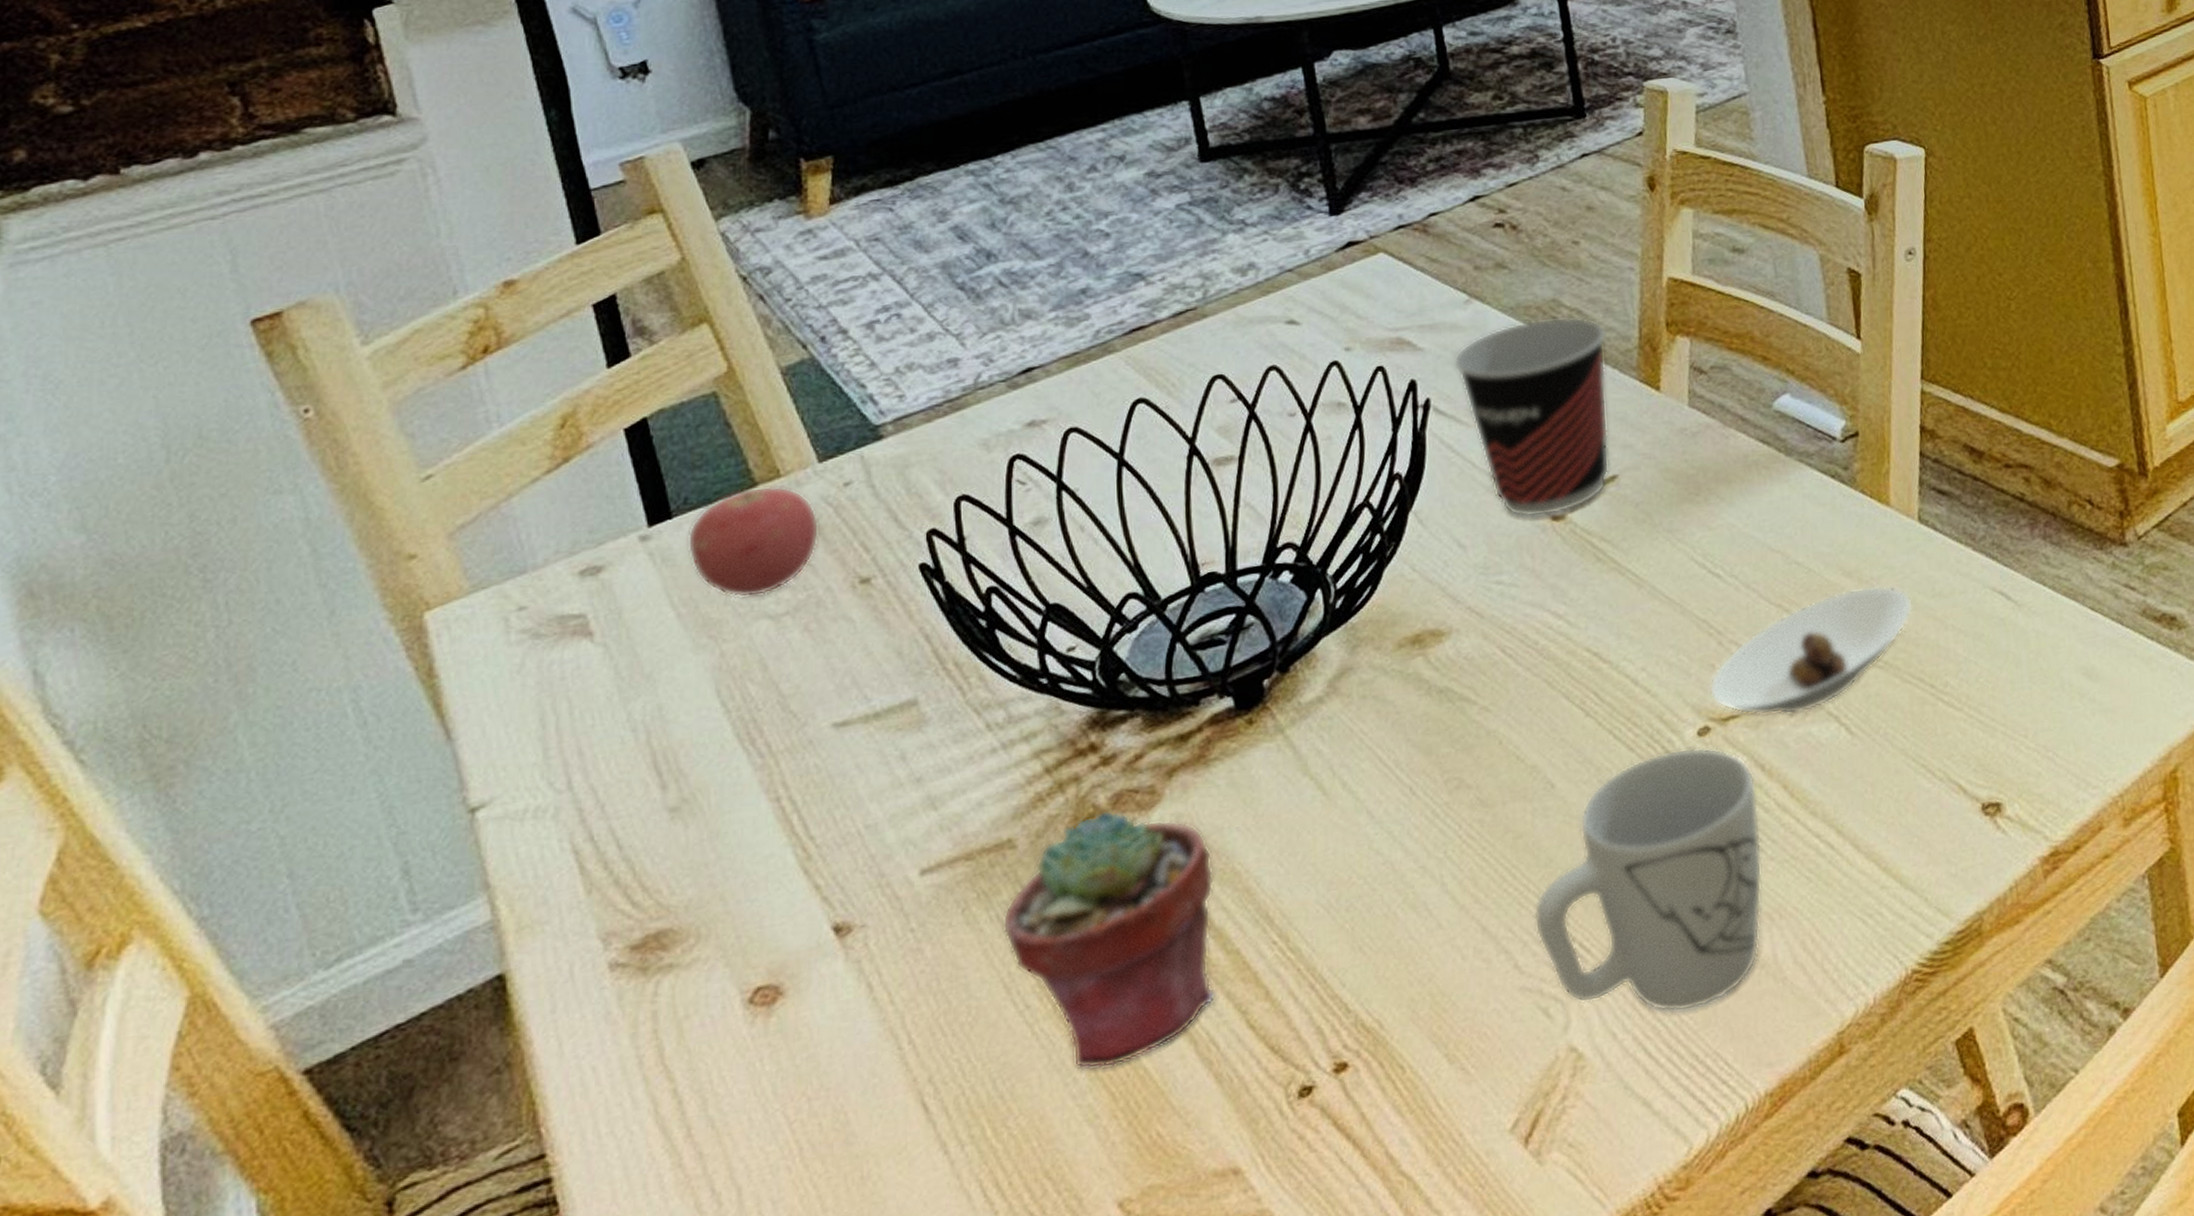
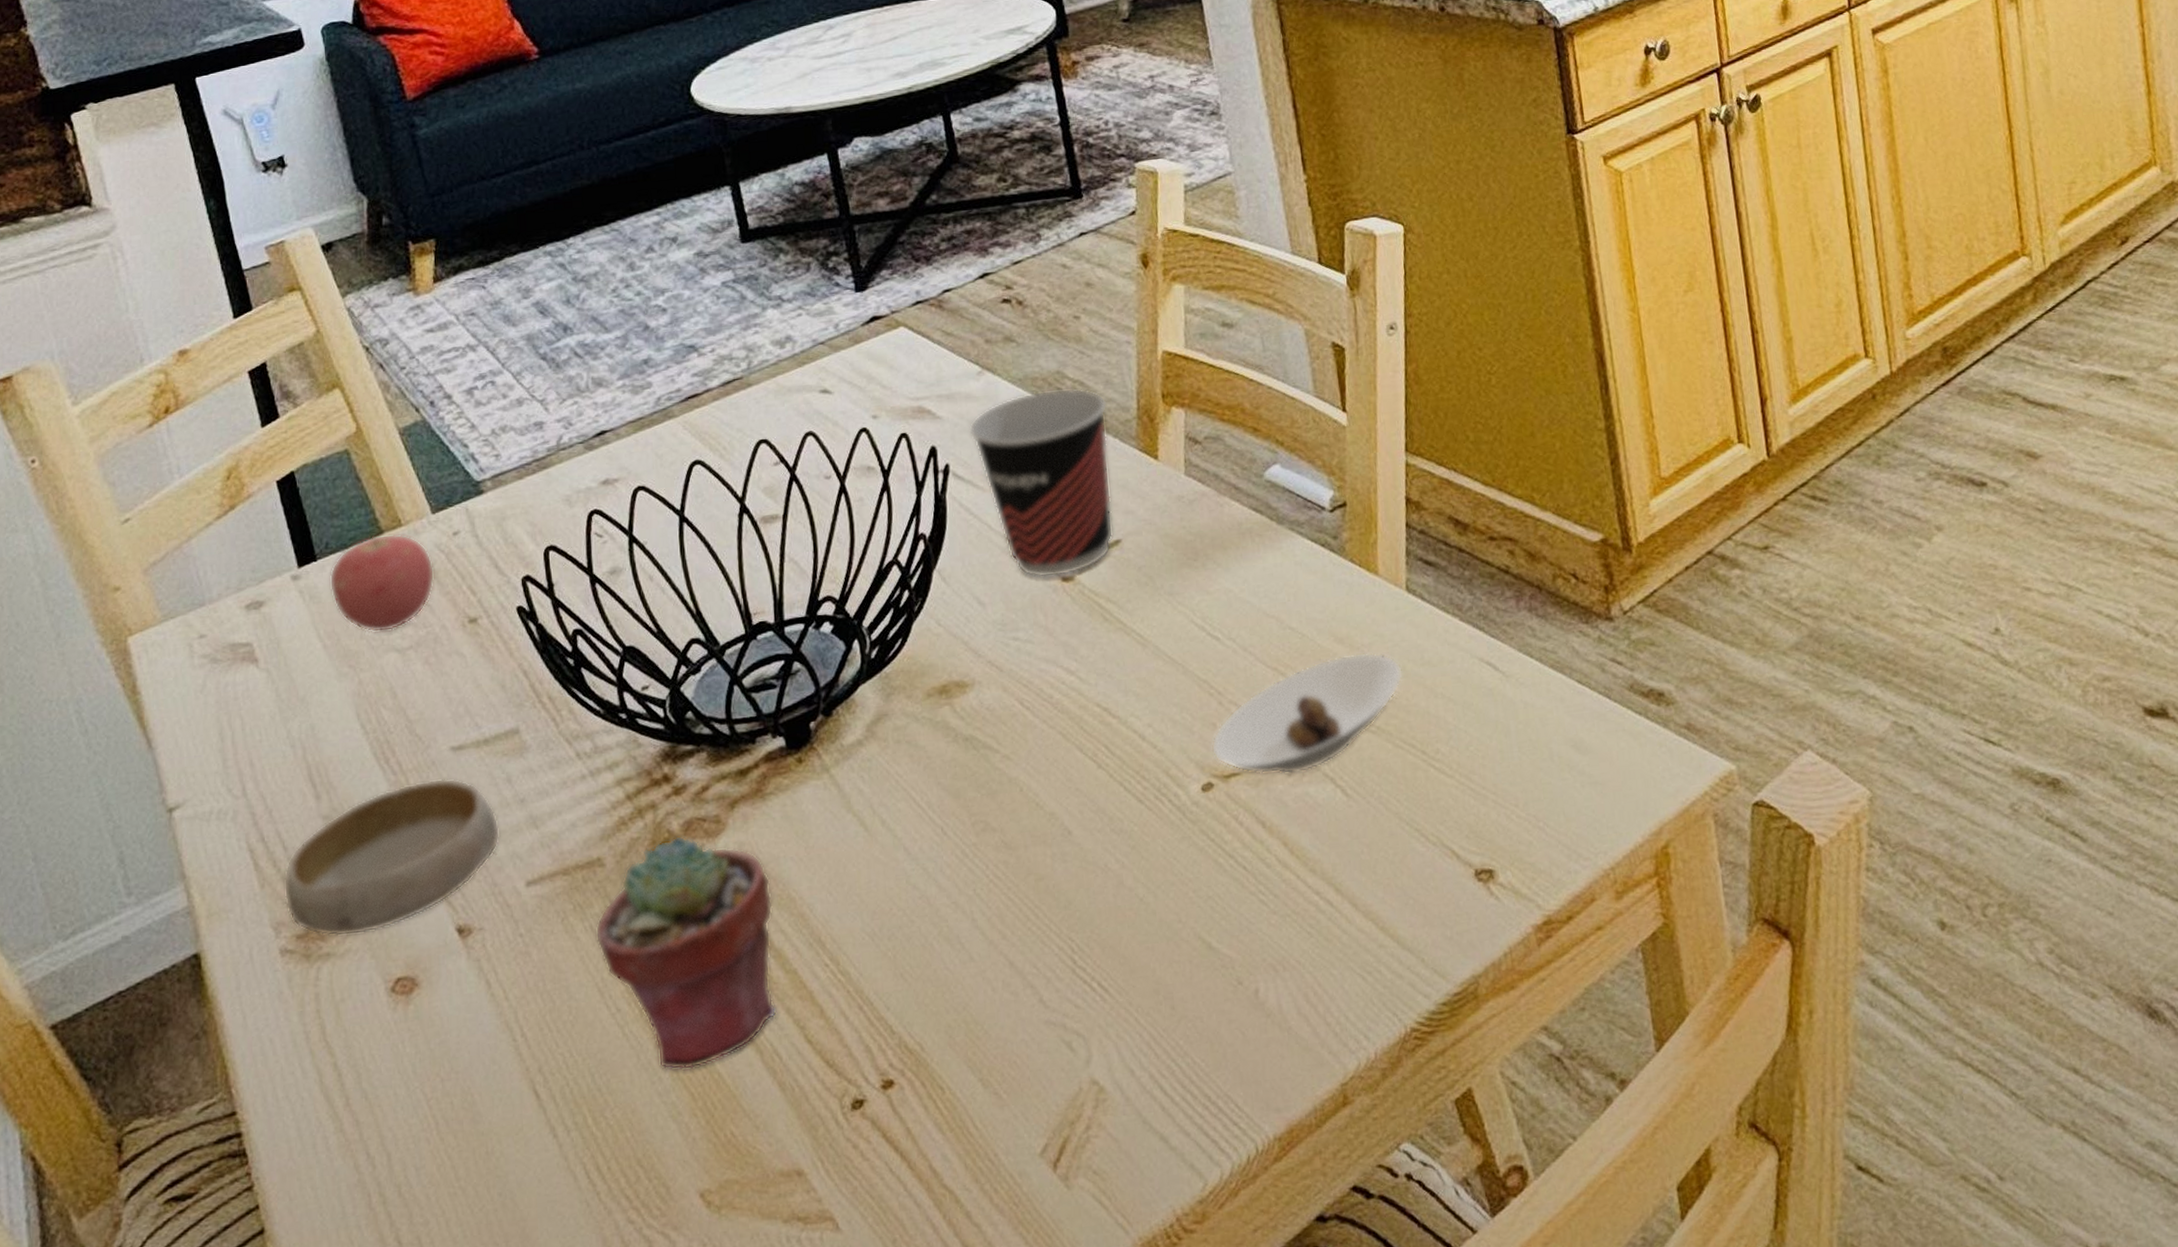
bowl: none [616,758,891,945] -> present [283,778,501,937]
mug: present [1534,747,1763,1013] -> none [1056,802,1266,1054]

